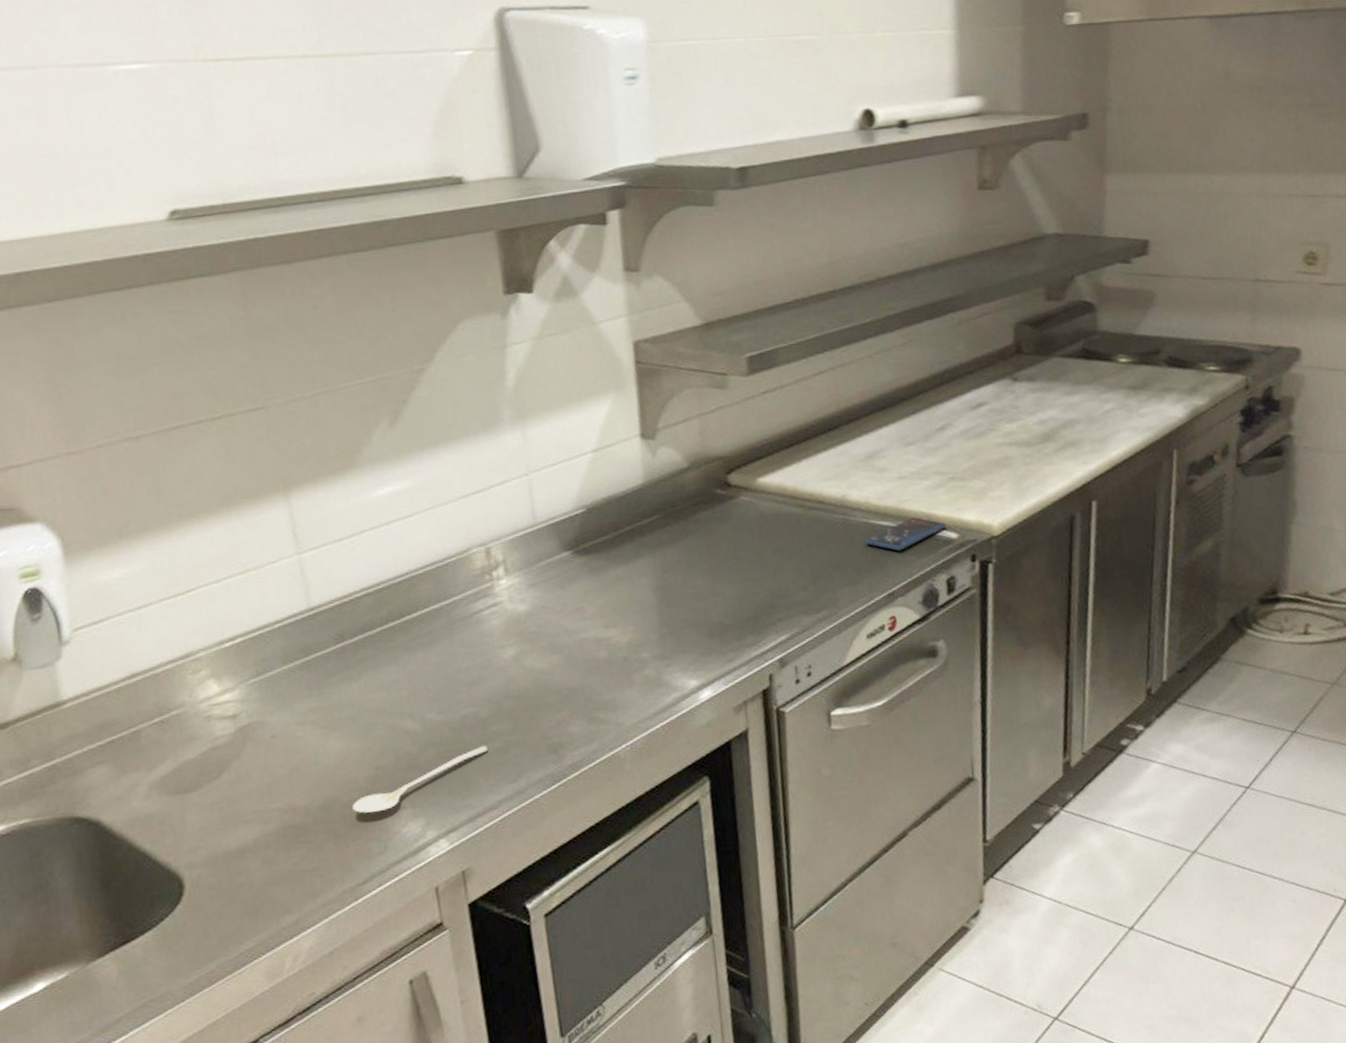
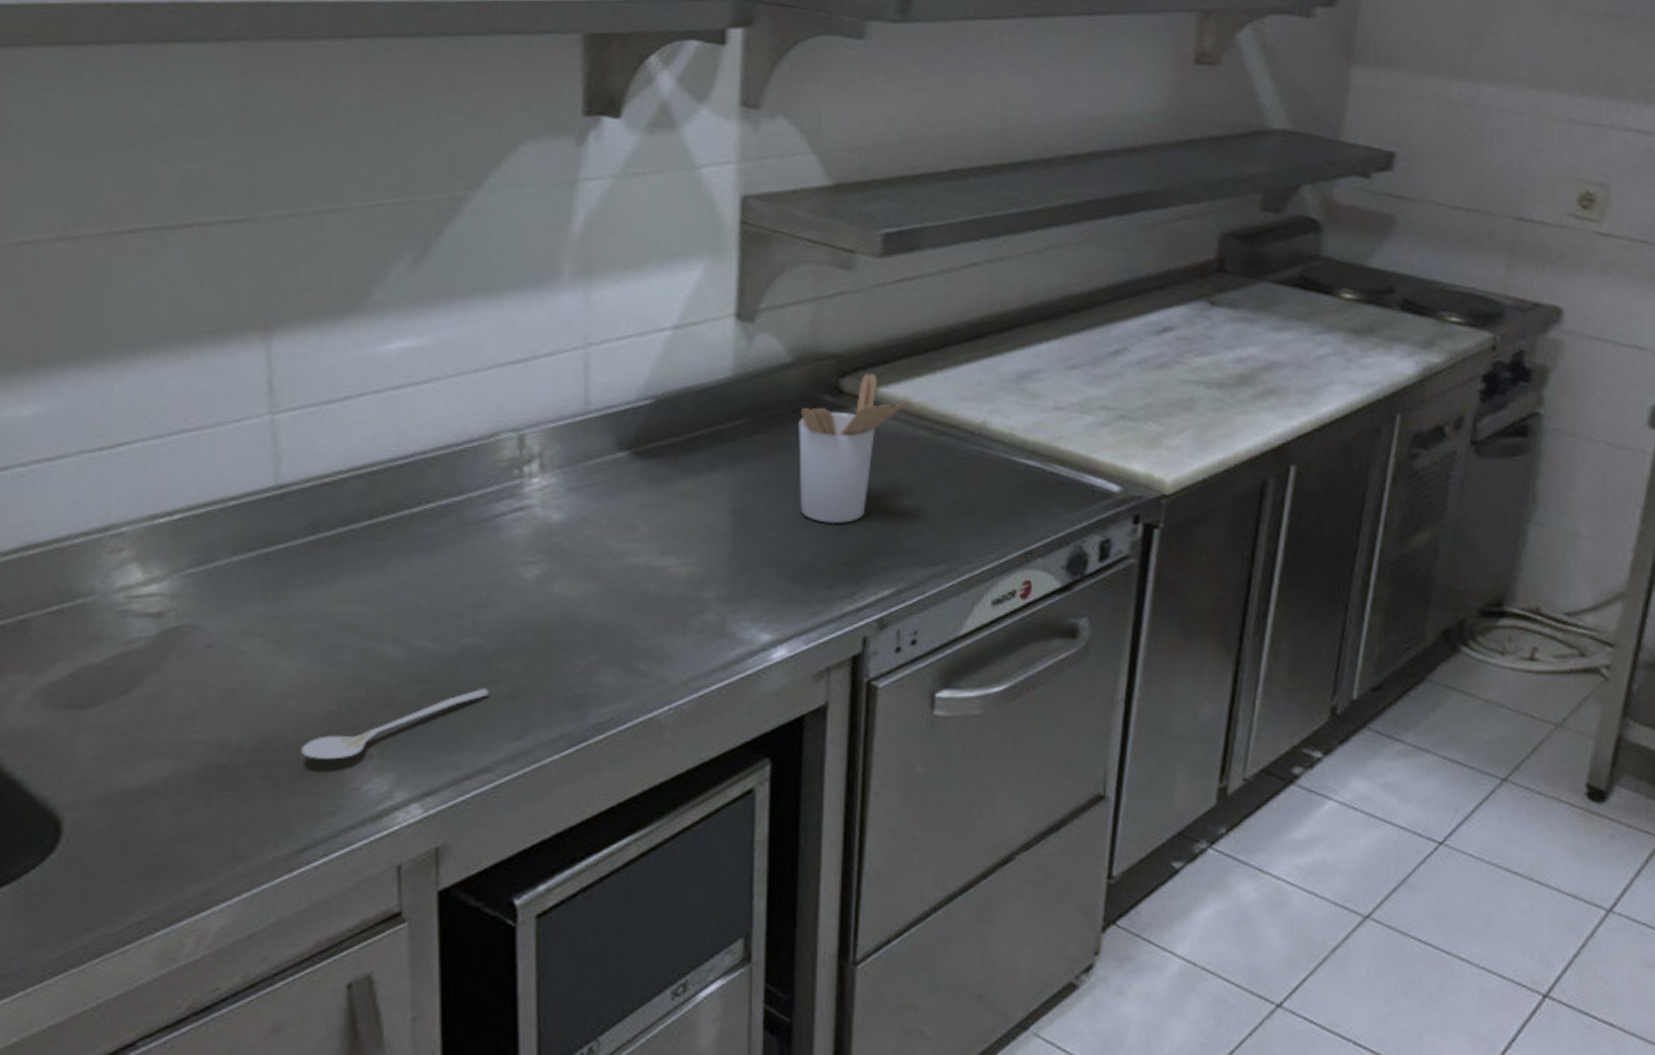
utensil holder: none [699,468,784,589] -> present [798,373,910,523]
smartphone: present [865,517,947,551] -> none [1004,459,1108,500]

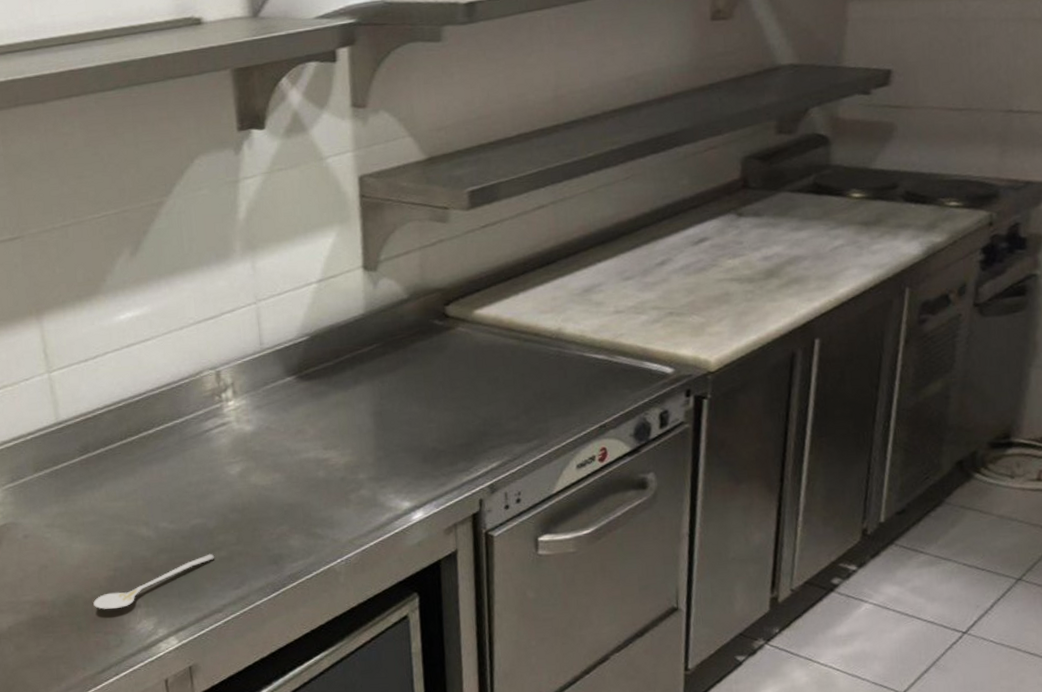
utensil holder: present [798,373,910,523] -> none [417,300,500,417]

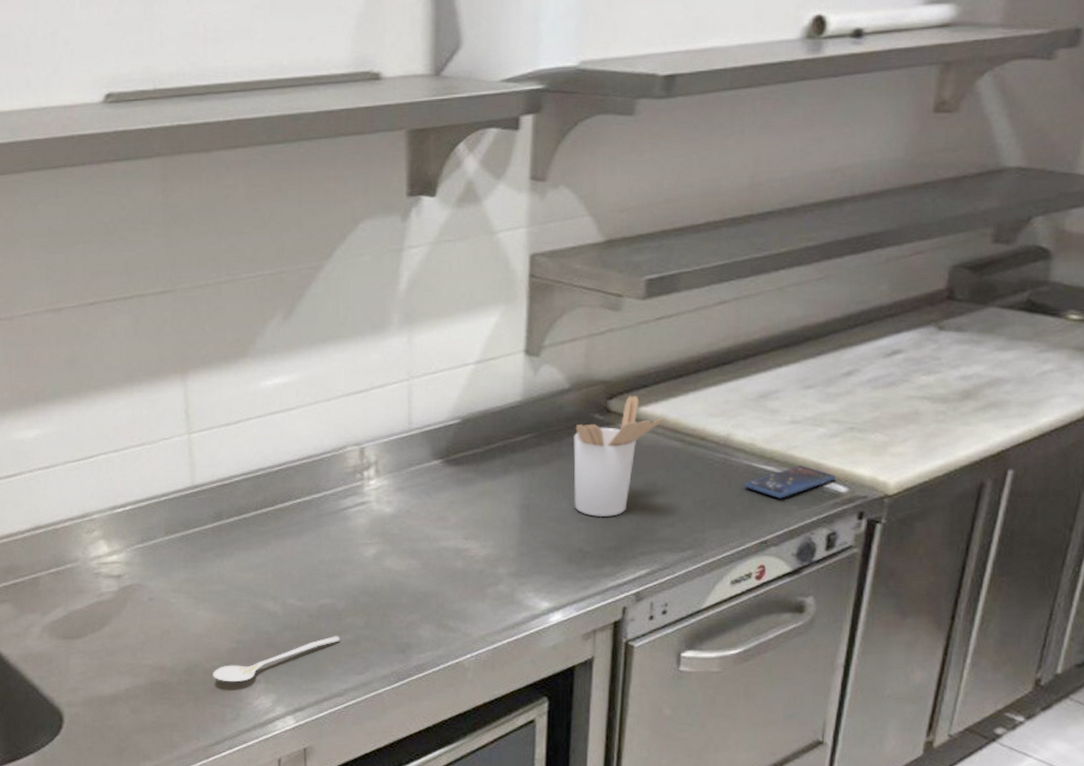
utensil holder: none [417,300,500,417] -> present [573,396,666,516]
smartphone: none [579,351,662,384] -> present [745,465,837,499]

